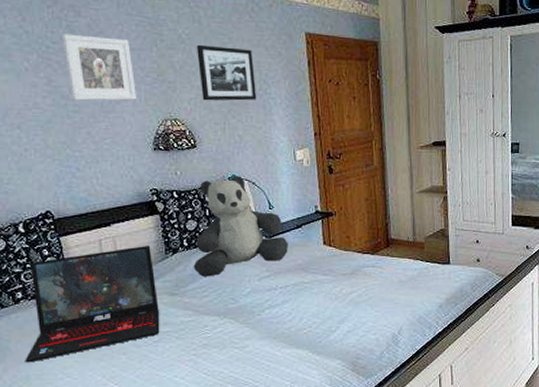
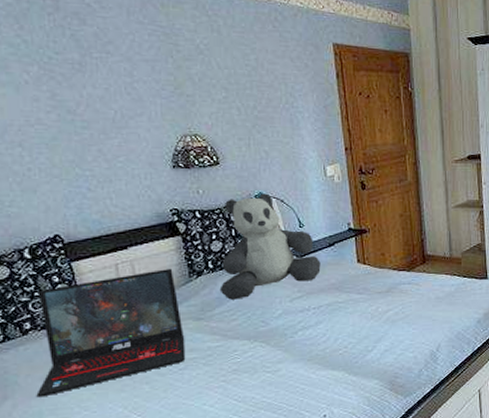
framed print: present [62,34,138,101] -> none [66,43,153,116]
picture frame: present [196,44,257,101] -> none [215,55,283,116]

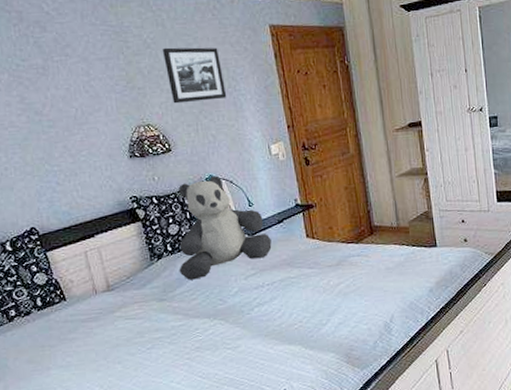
laptop: present [36,268,186,398] -> none [19,252,152,379]
picture frame: none [215,55,283,116] -> present [162,47,227,104]

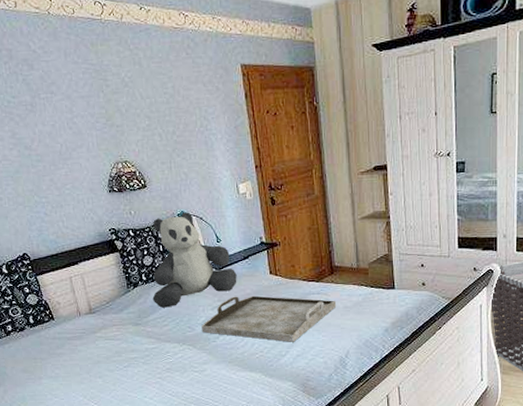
picture frame: present [162,47,227,104] -> none [138,86,199,142]
serving tray: none [234,261,378,310] -> present [201,295,337,342]

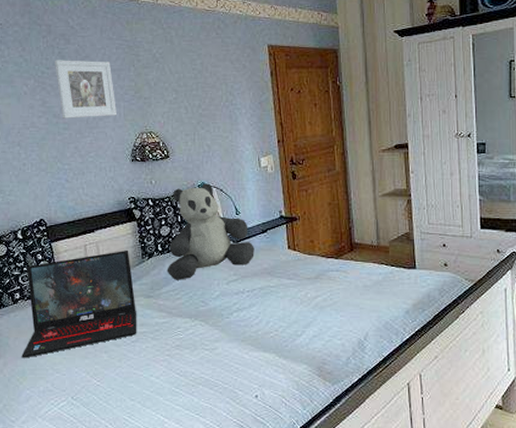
laptop: none [14,280,129,386] -> present [21,249,137,358]
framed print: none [20,87,91,150] -> present [55,60,118,119]
serving tray: present [201,295,337,342] -> none [215,270,356,321]

